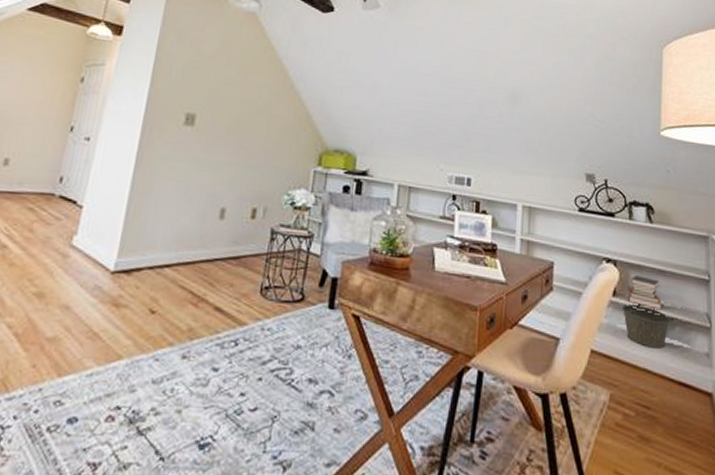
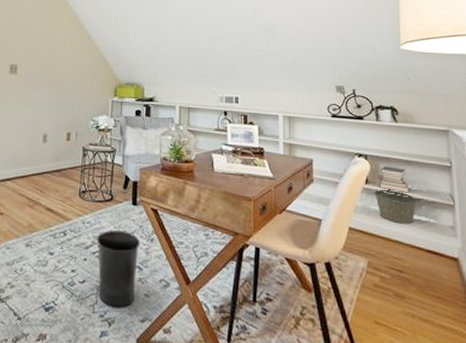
waste bin: none [273,341,335,447] -> present [97,231,141,308]

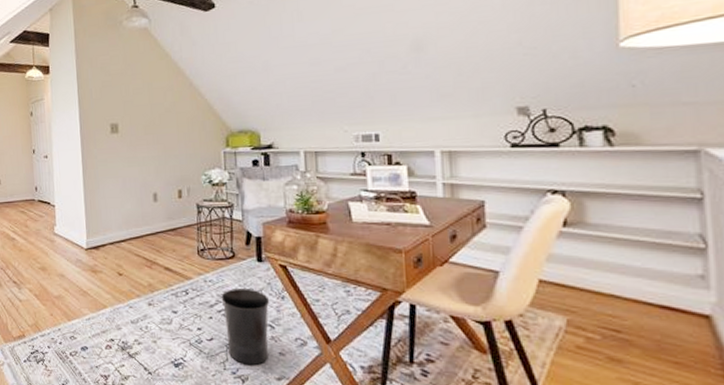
basket: present [375,190,417,224] -> none [577,233,644,274]
books: present [378,166,409,193] -> none [582,203,631,236]

